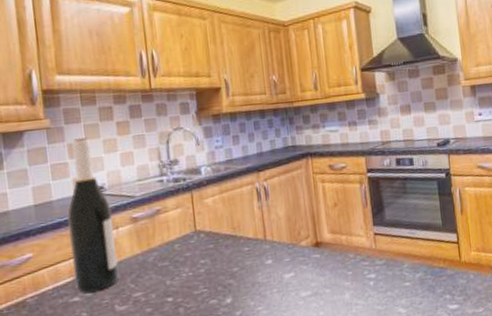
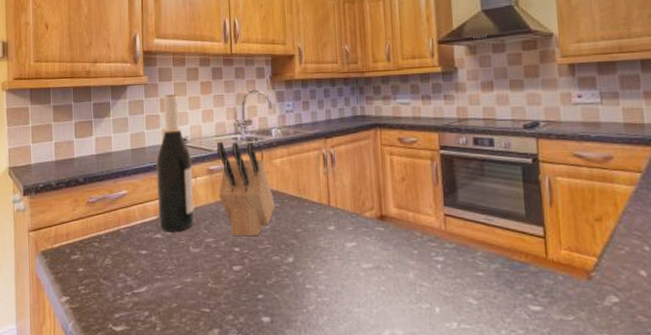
knife block: none [140,183,210,287] -> present [217,141,275,237]

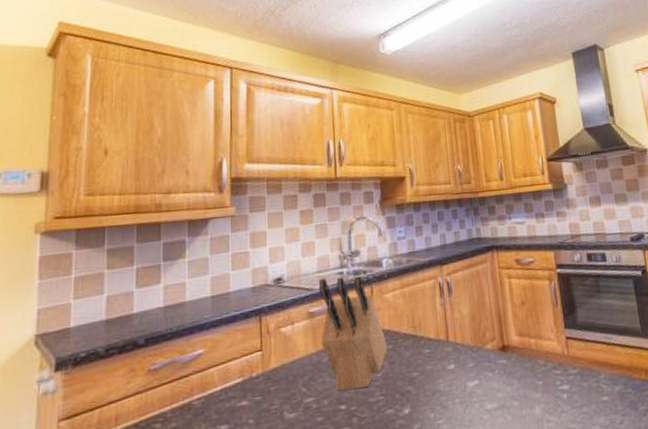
wine bottle: present [156,94,195,231] -> none [244,226,291,396]

